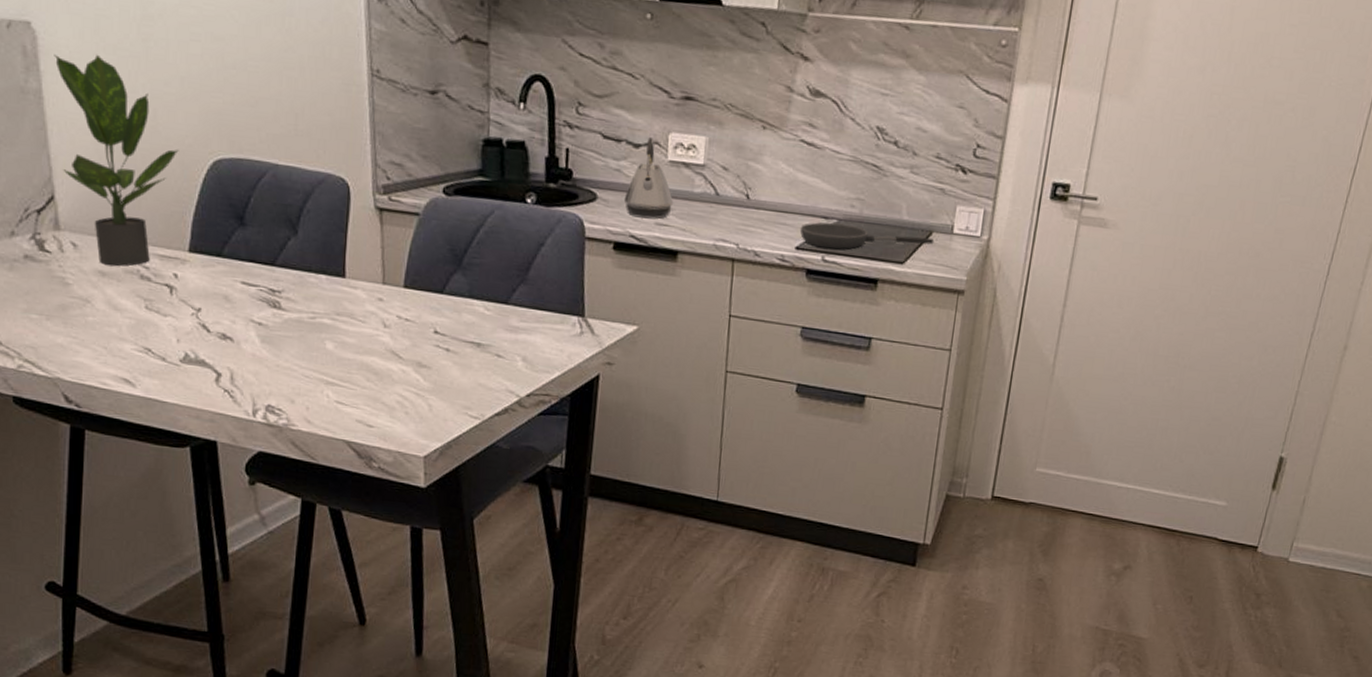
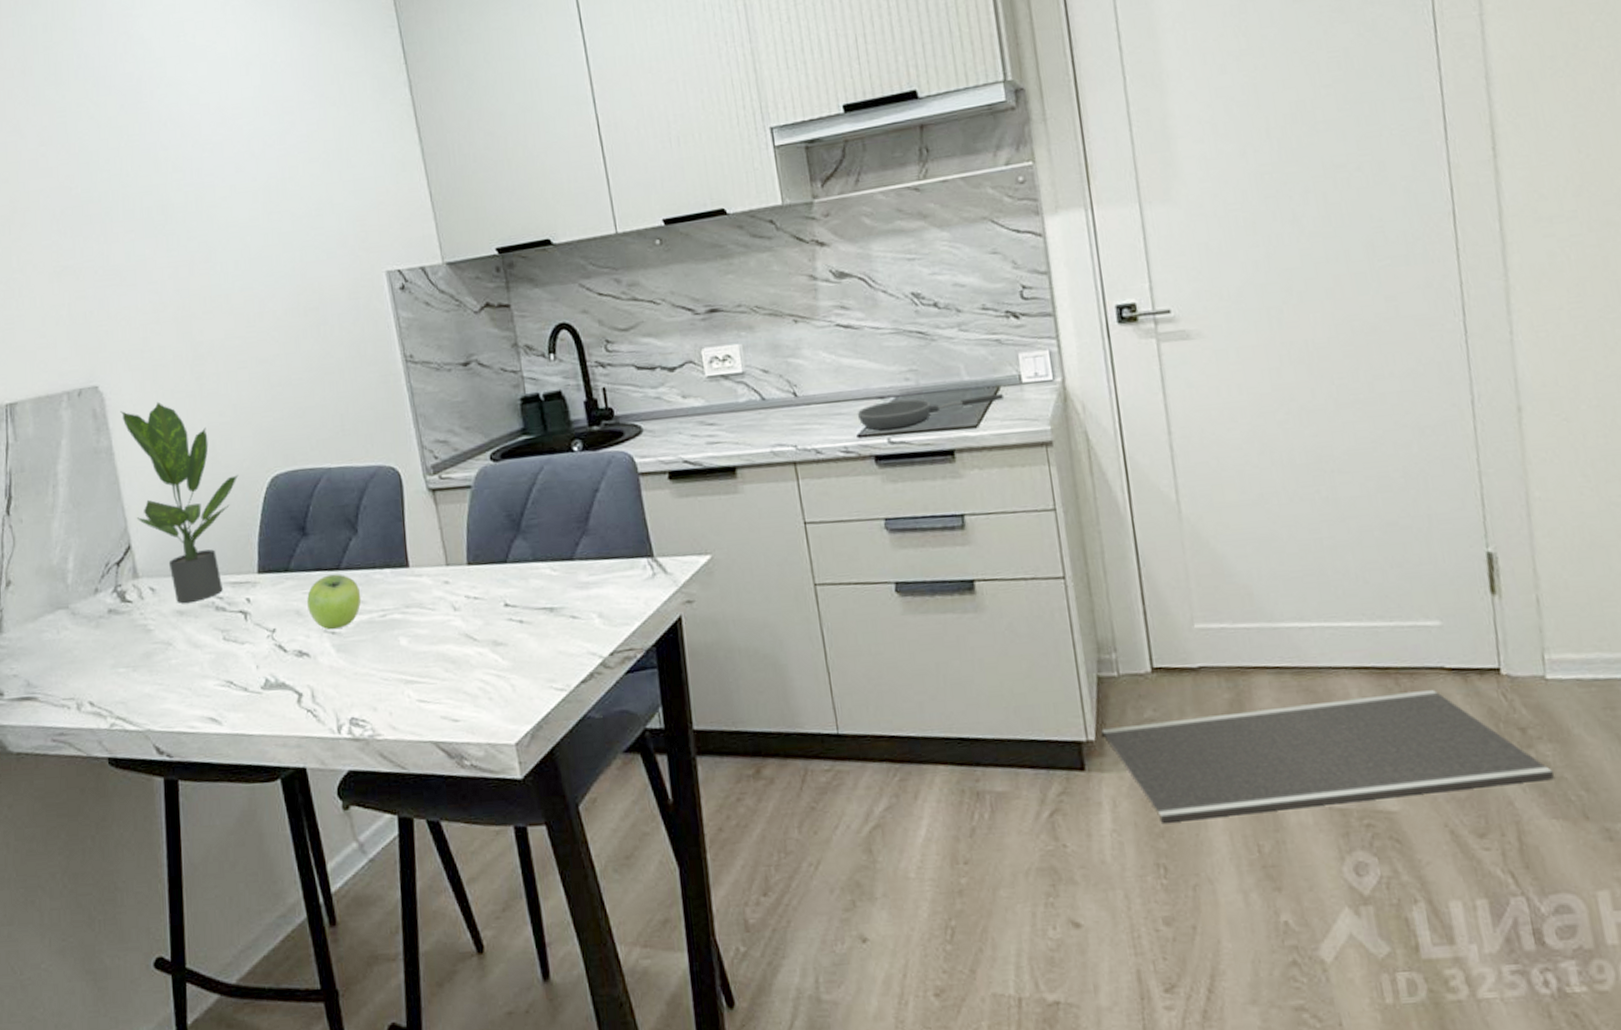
fruit: none [237,268,293,321] -> present [307,574,362,630]
kettle: present [623,138,674,219] -> none [669,358,721,441]
door mat: none [937,536,1268,635] -> present [1101,690,1554,823]

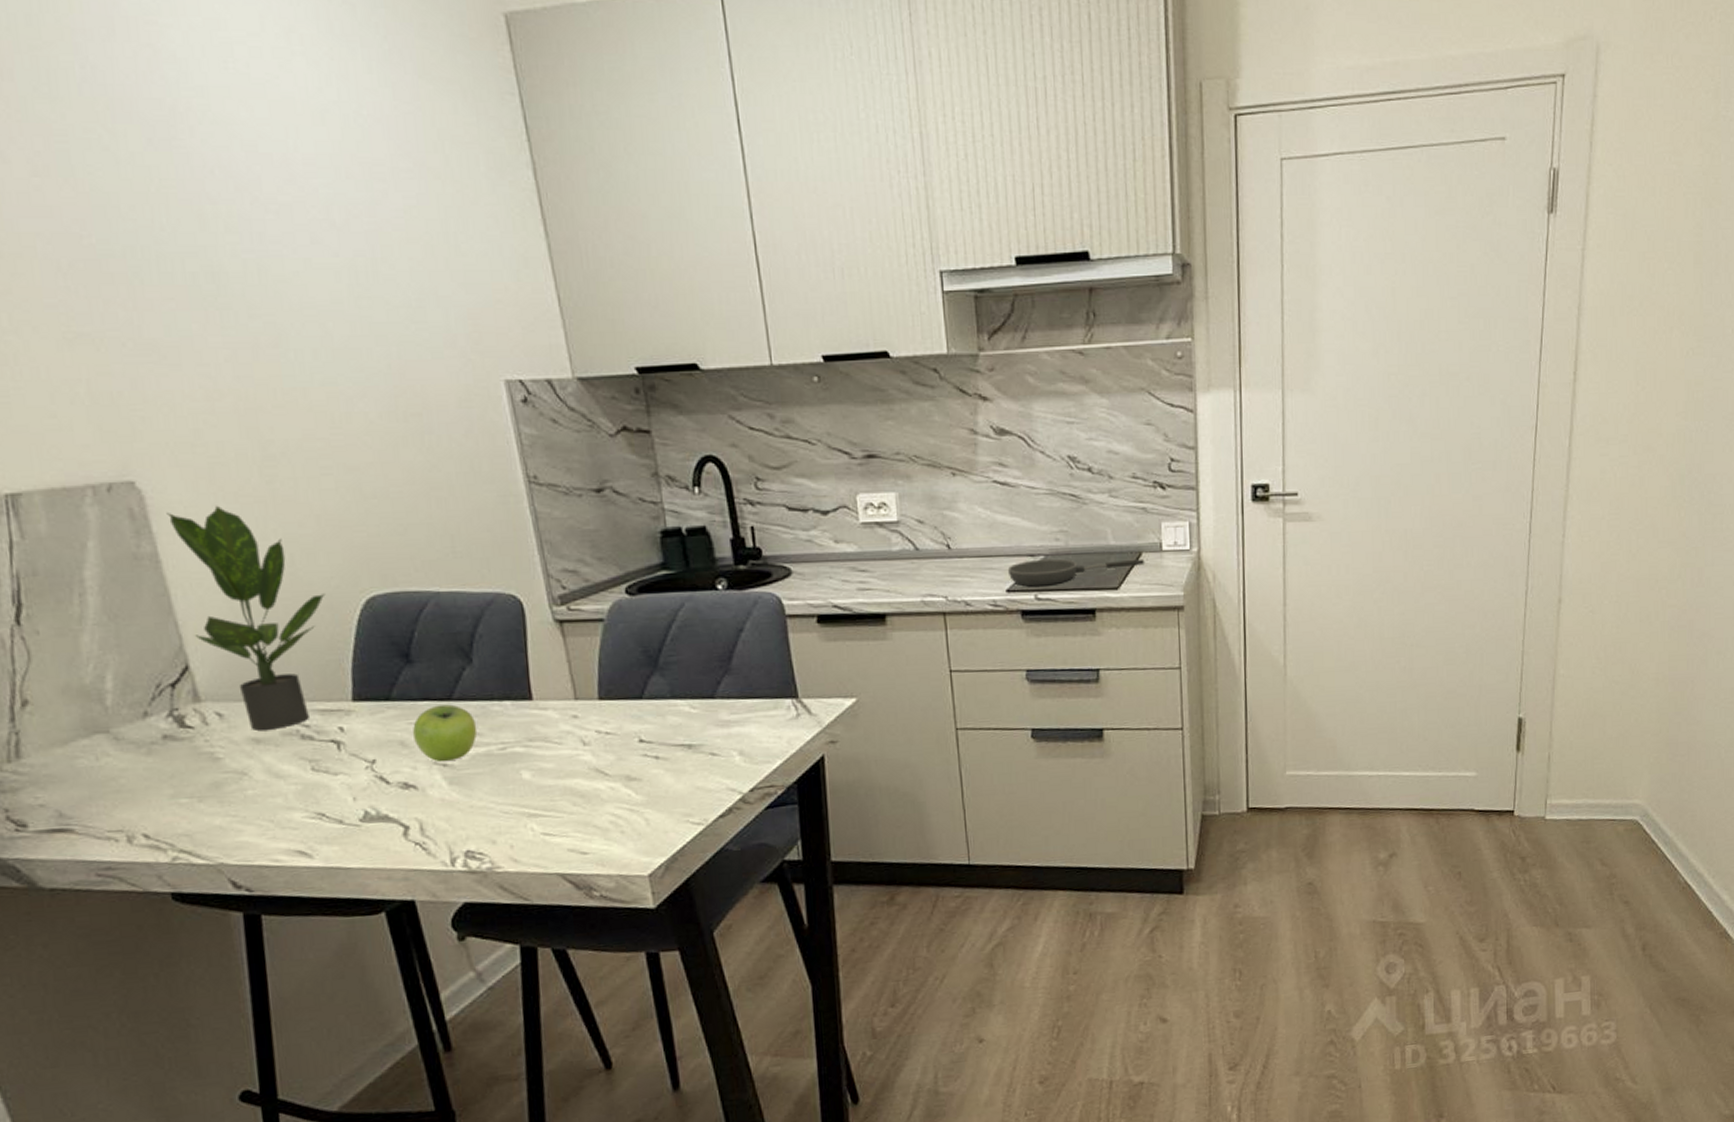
door mat: present [1101,690,1554,823] -> none [1200,827,1539,936]

